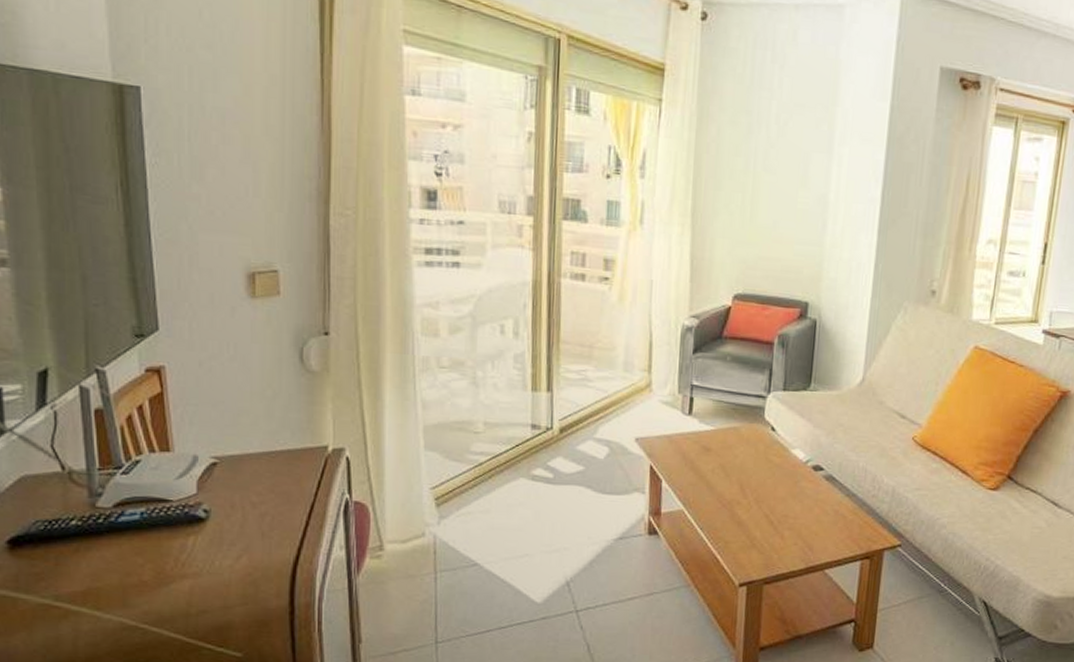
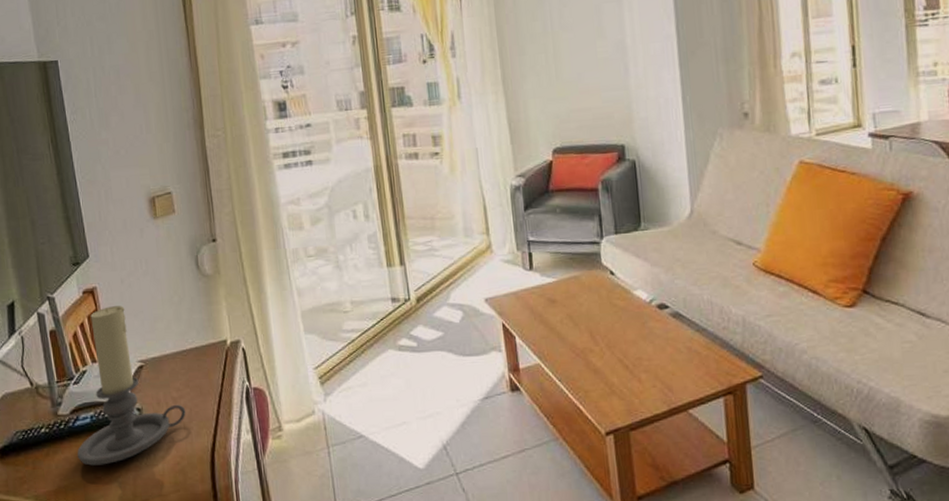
candle holder: none [117,390,266,569] -> present [77,306,186,466]

